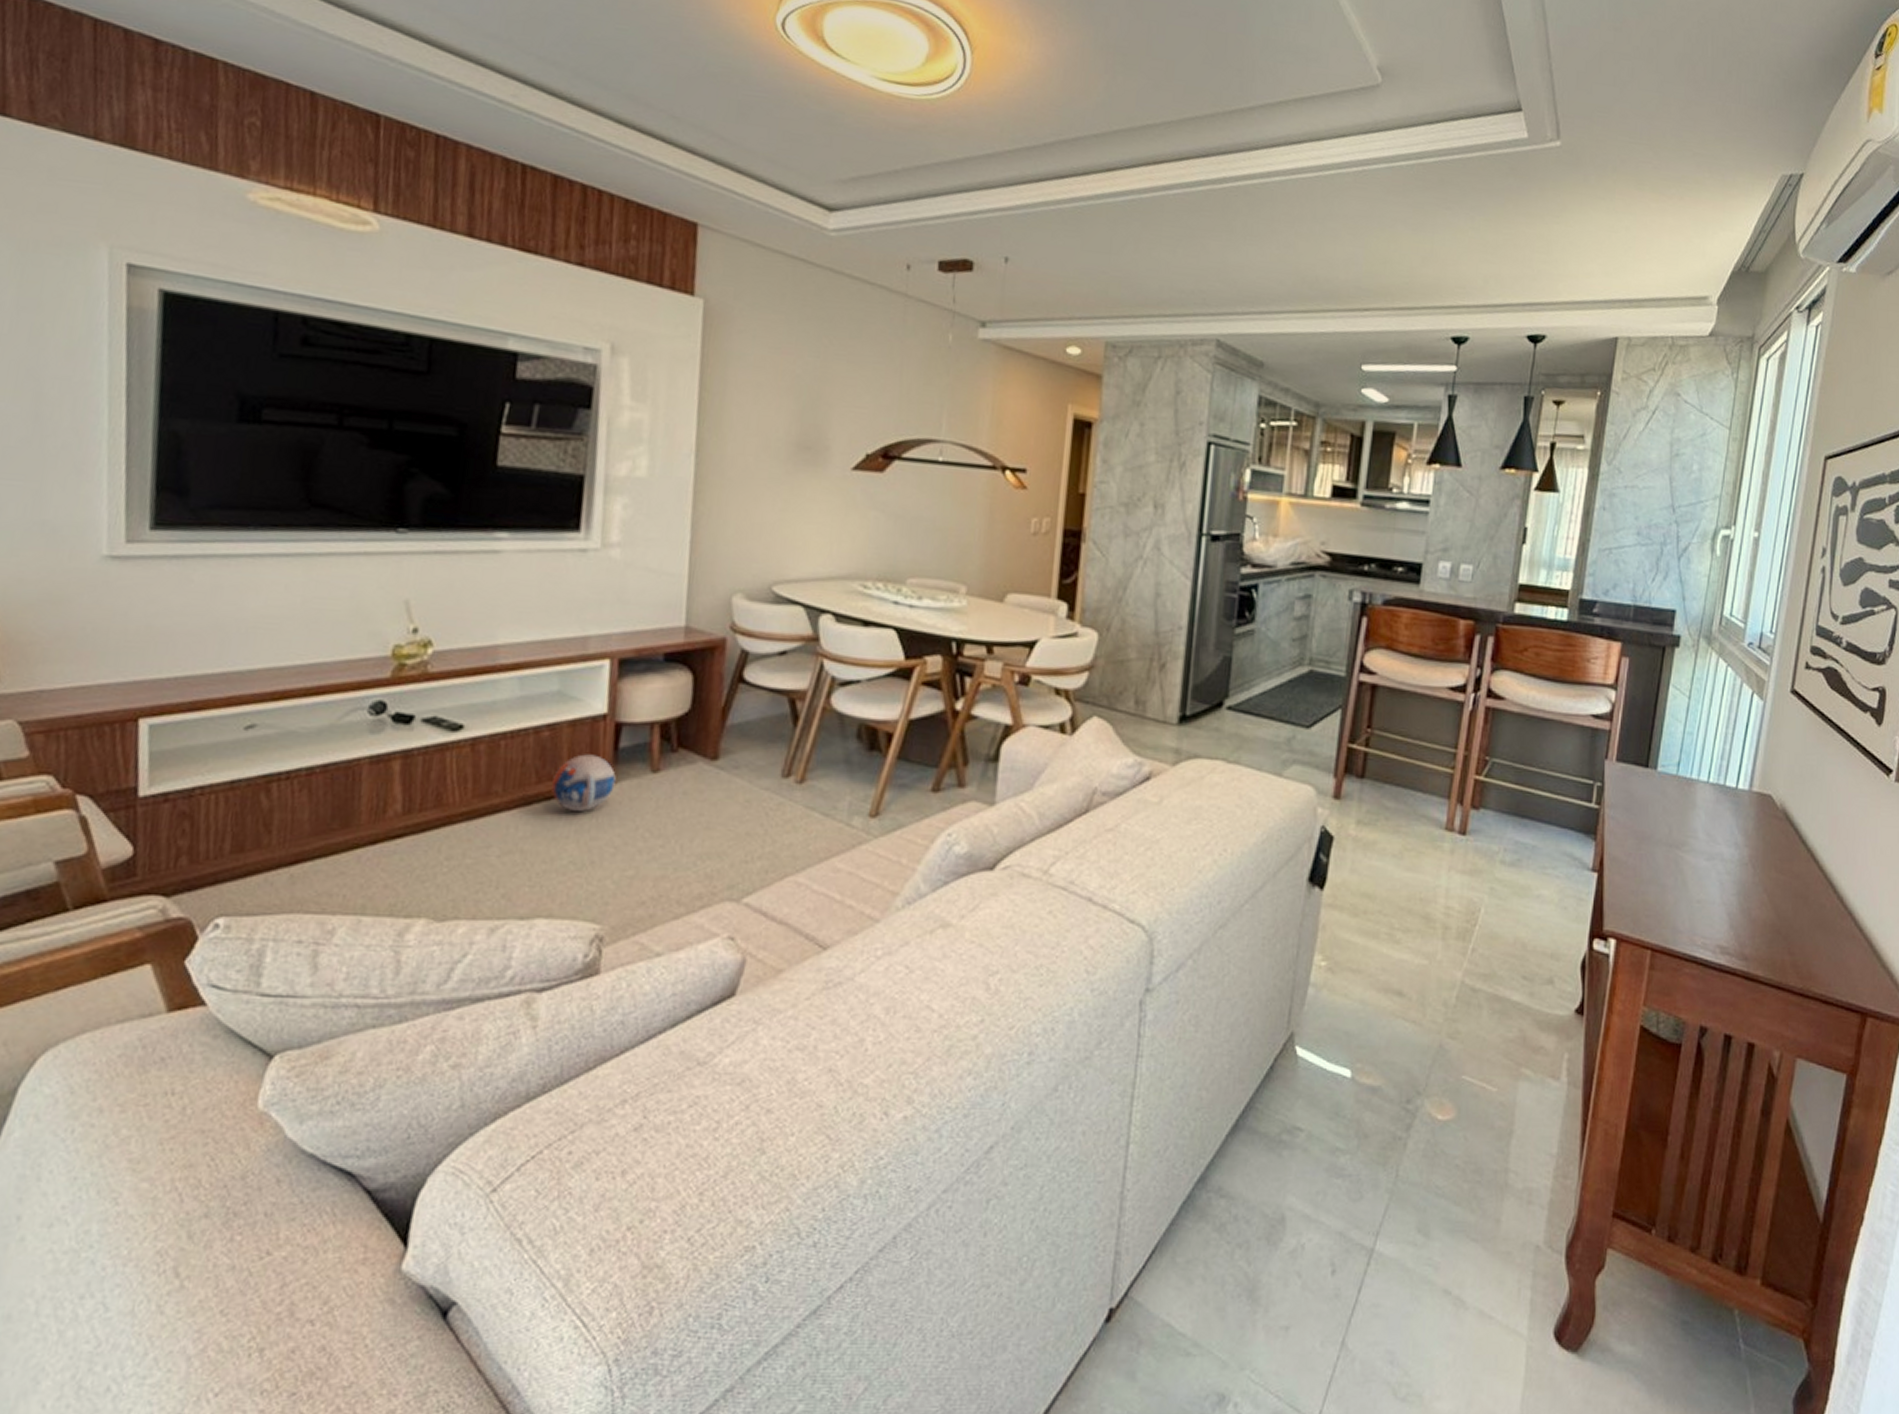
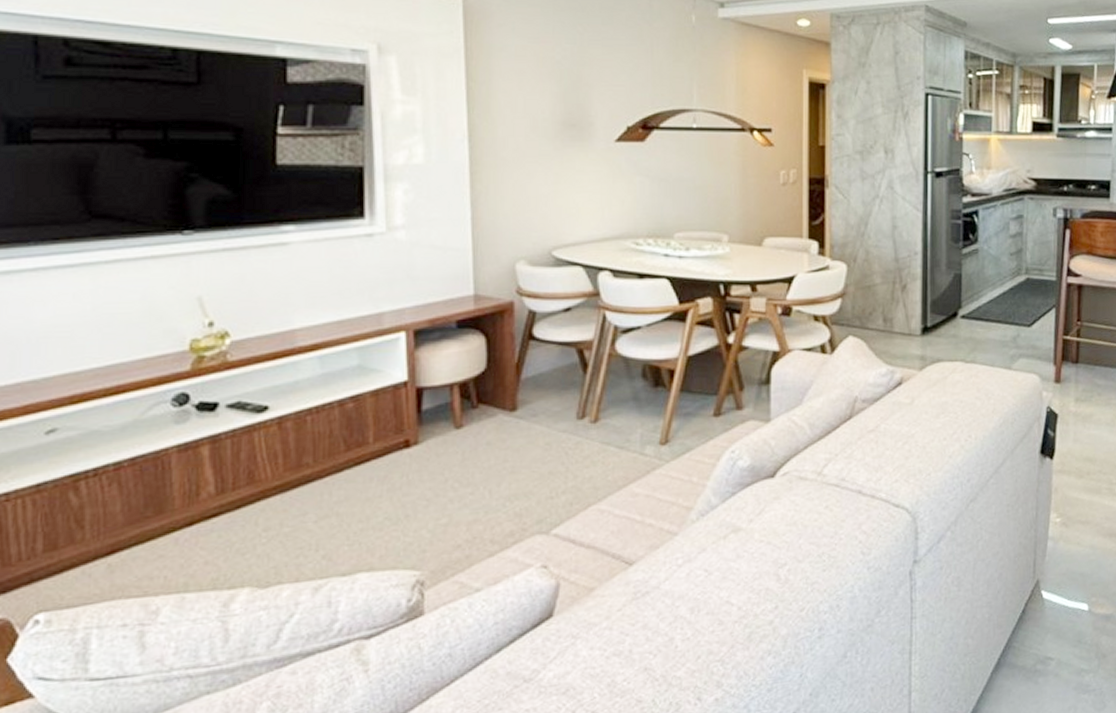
ball: present [551,754,616,811] -> none [361,419,422,472]

